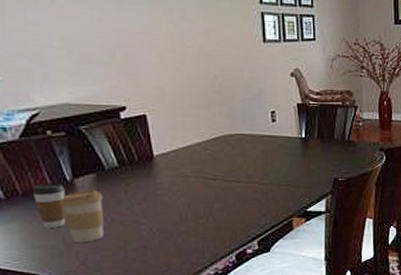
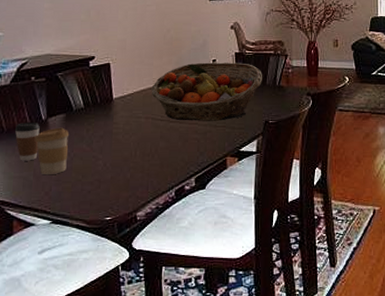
fruit basket: none [200,114,329,180] -> present [151,62,262,121]

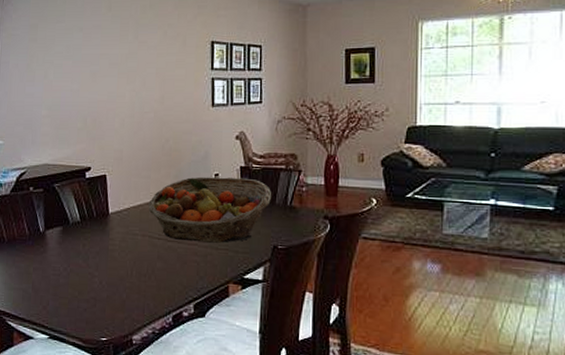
coffee cup: present [14,123,40,161] -> none [14,234,38,273]
coffee cup: present [35,127,70,175] -> none [34,240,66,289]

